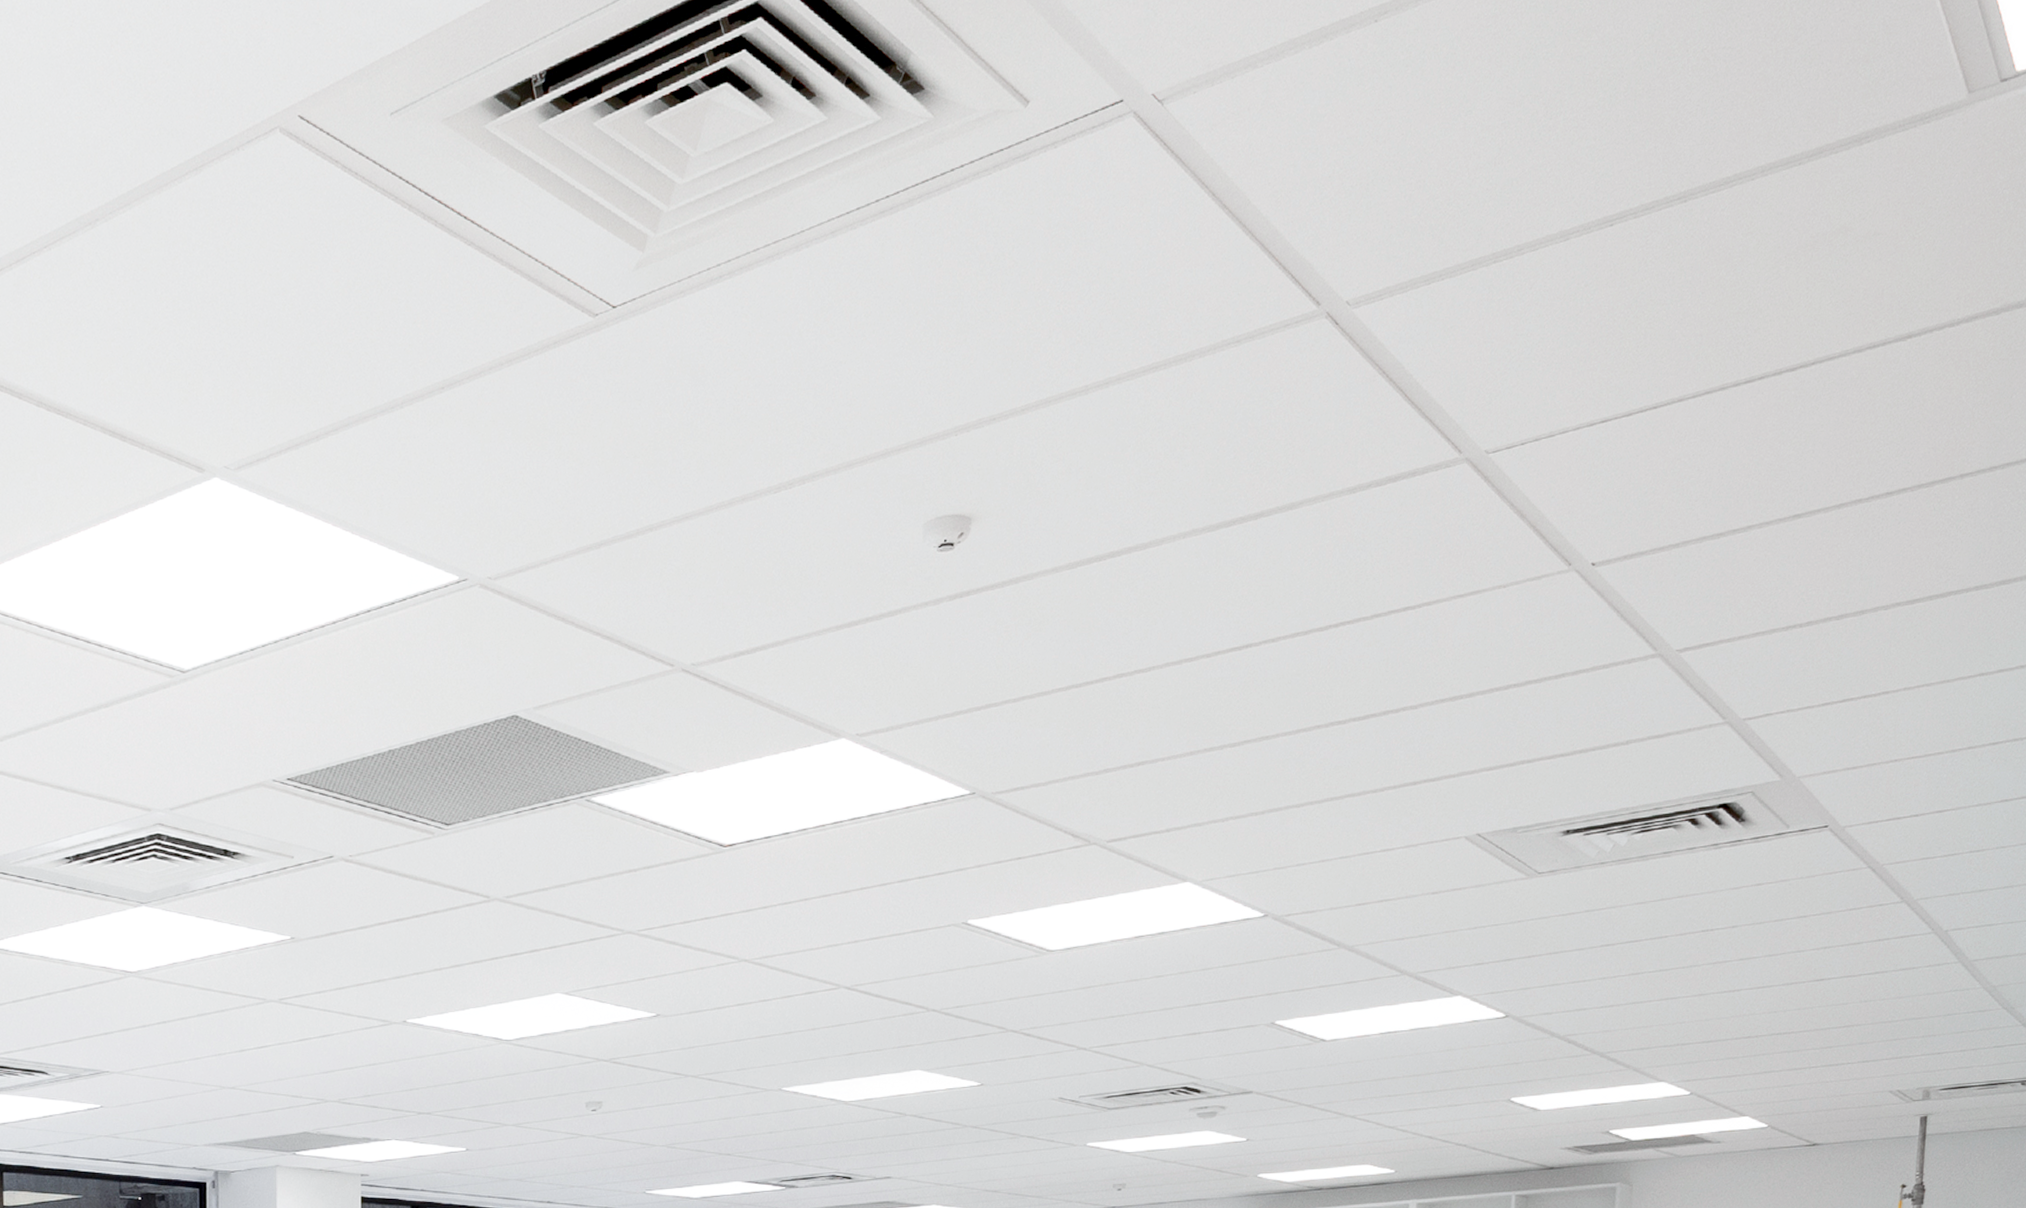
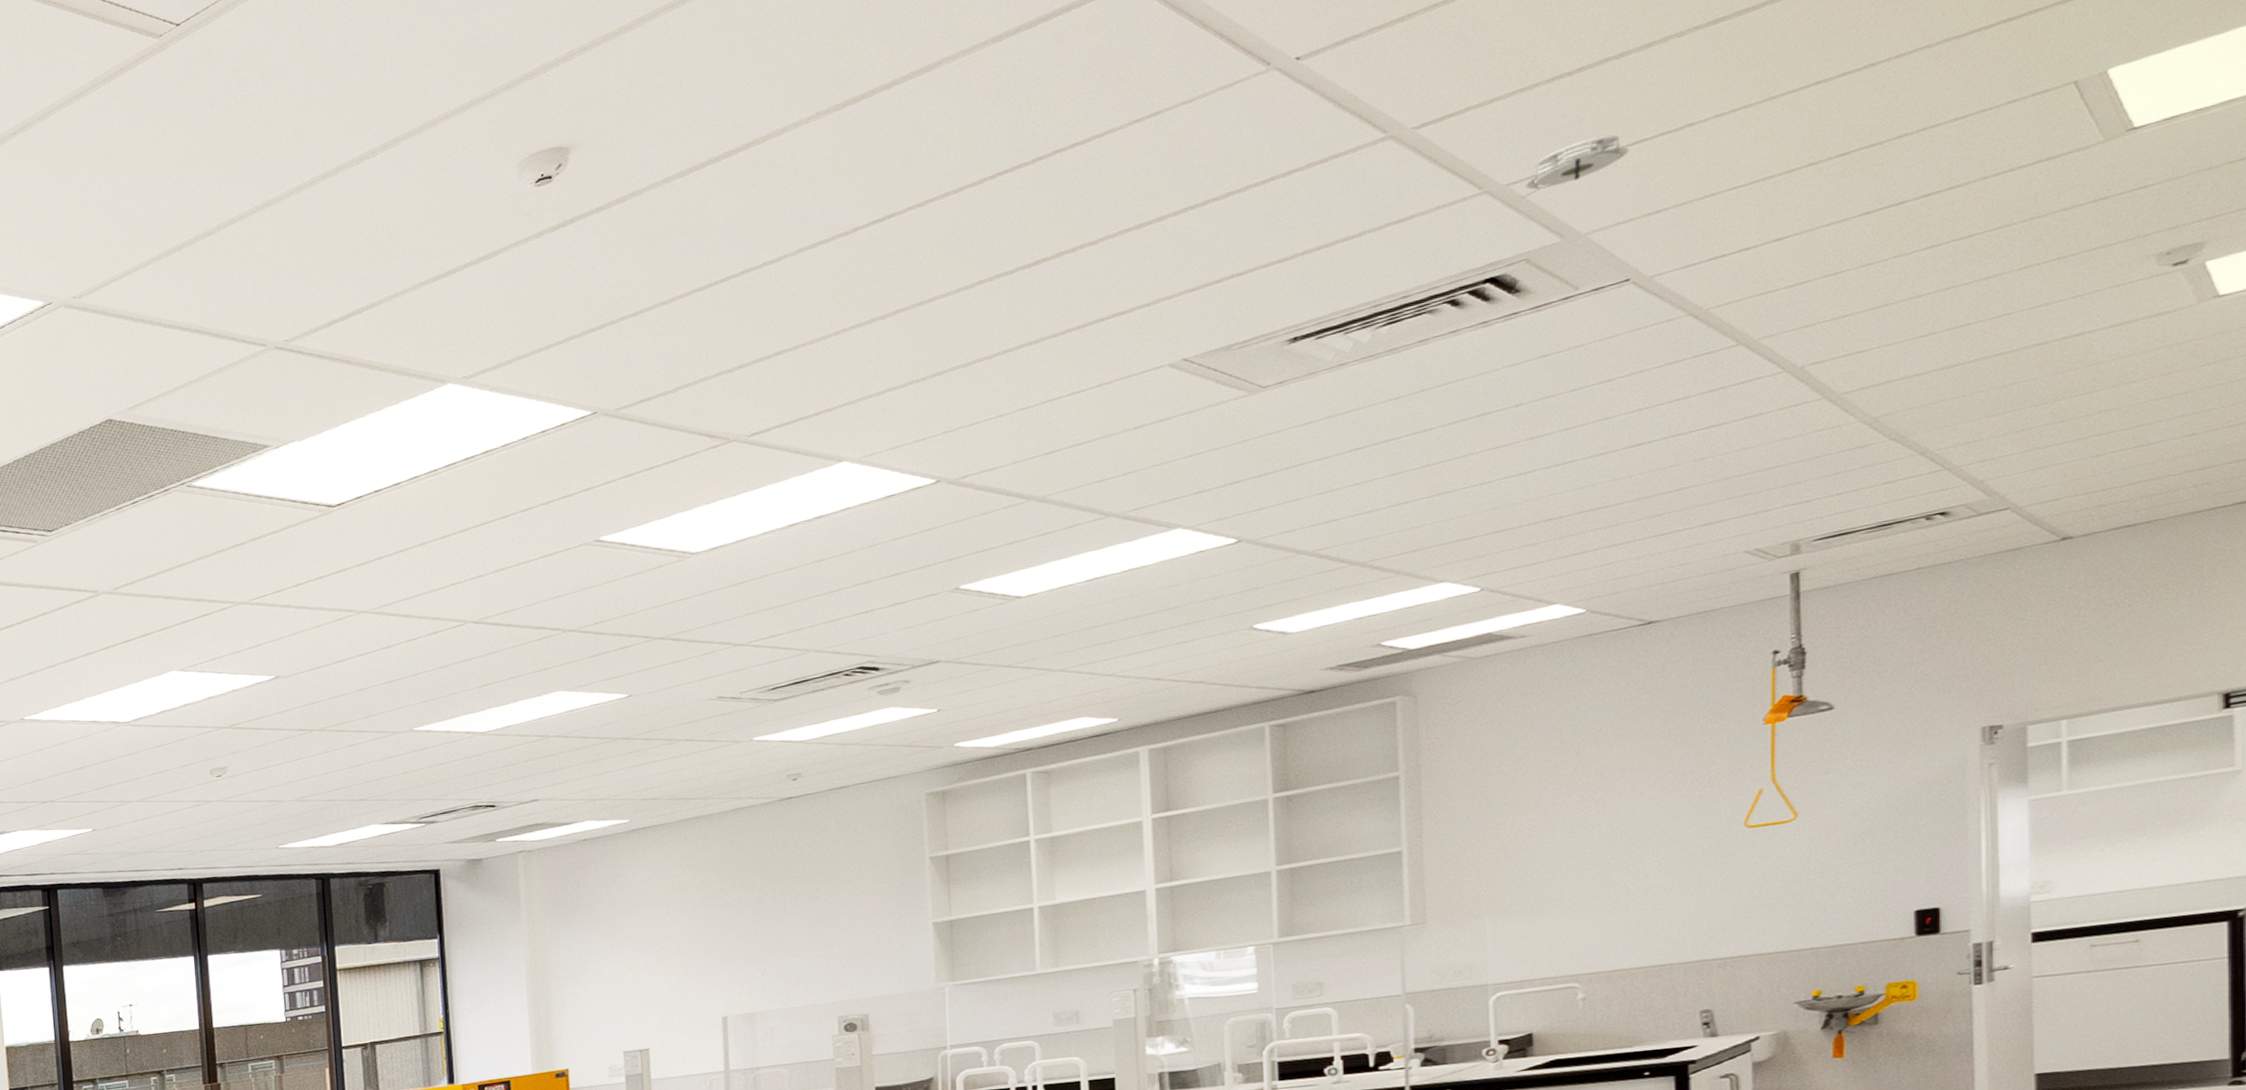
smoke detector: none [1755,689,1839,734] -> present [1523,134,1629,198]

